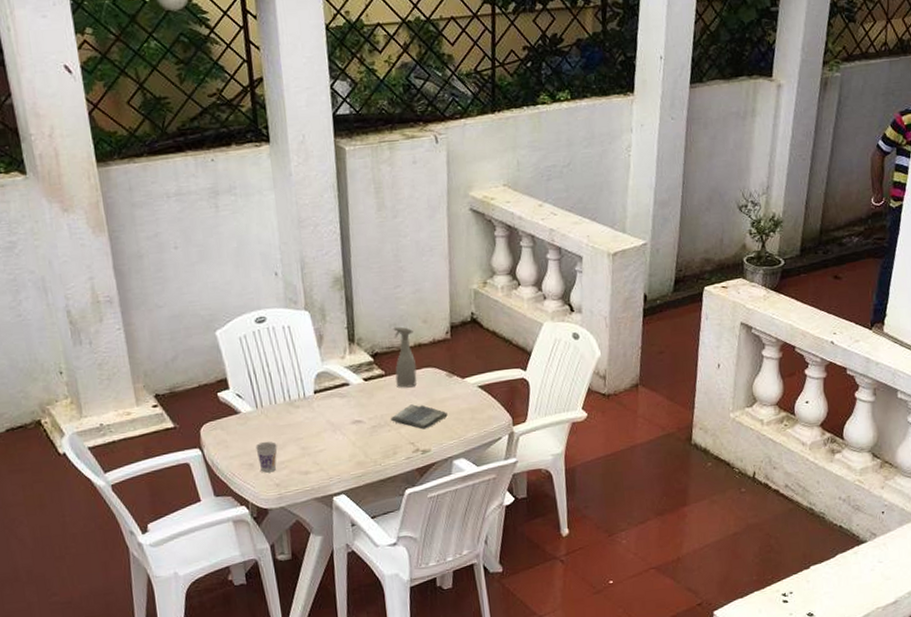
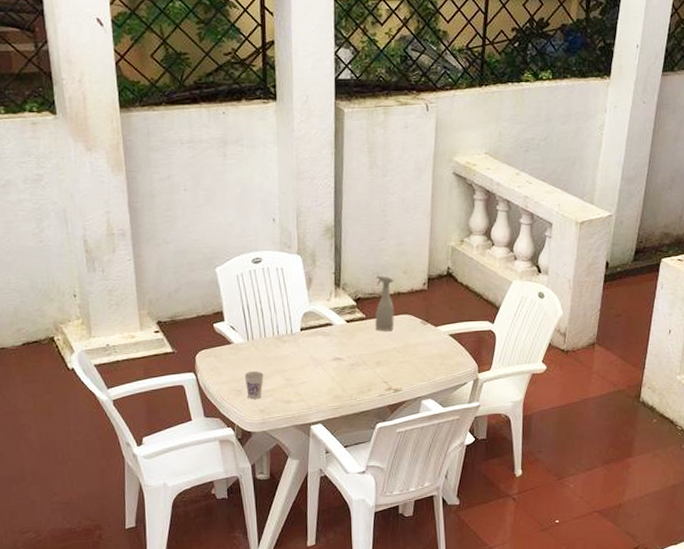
dish towel: present [391,403,448,429] -> none [368,346,420,370]

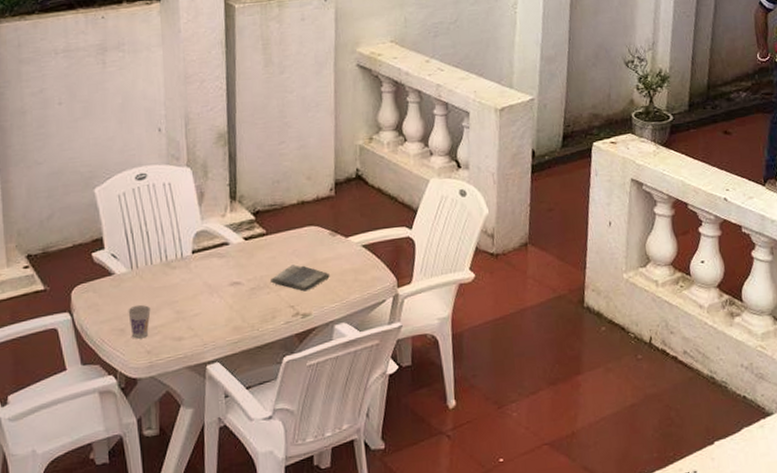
dish towel: none [368,346,420,370] -> present [271,263,330,292]
spray bottle: present [374,275,394,331] -> none [276,183,299,248]

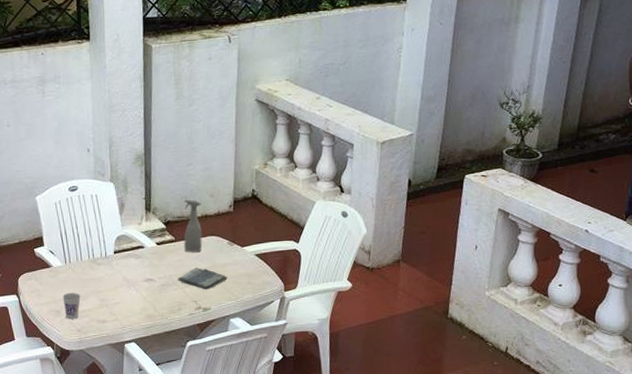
spray bottle: none [276,183,299,248] -> present [183,199,202,253]

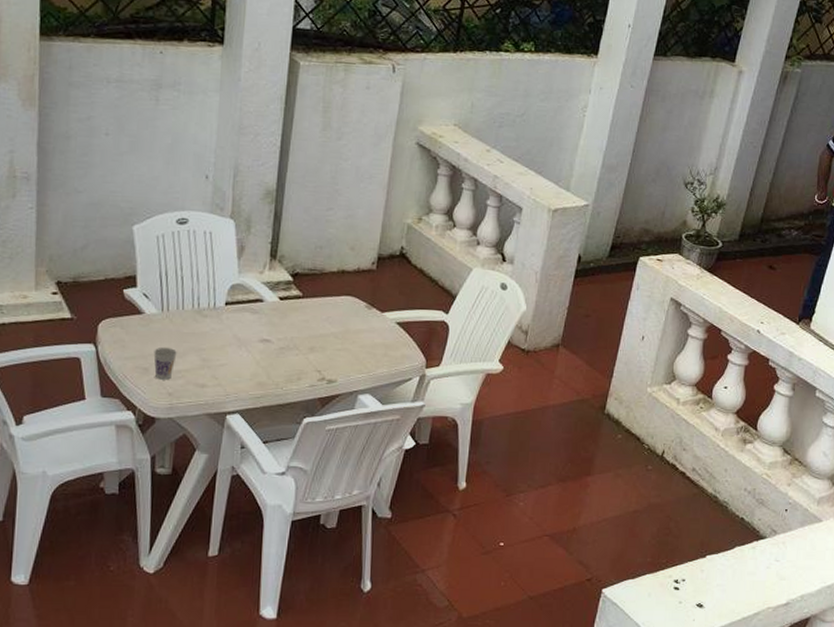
dish towel: present [178,266,227,290] -> none [301,330,360,359]
spray bottle: present [183,199,202,253] -> none [311,249,339,314]

